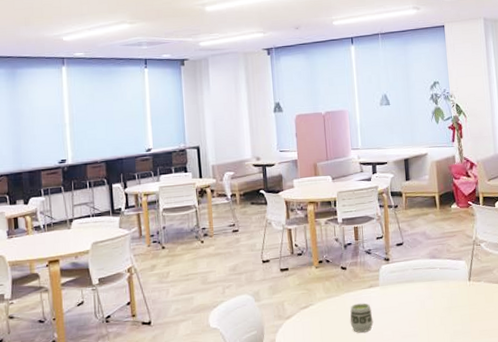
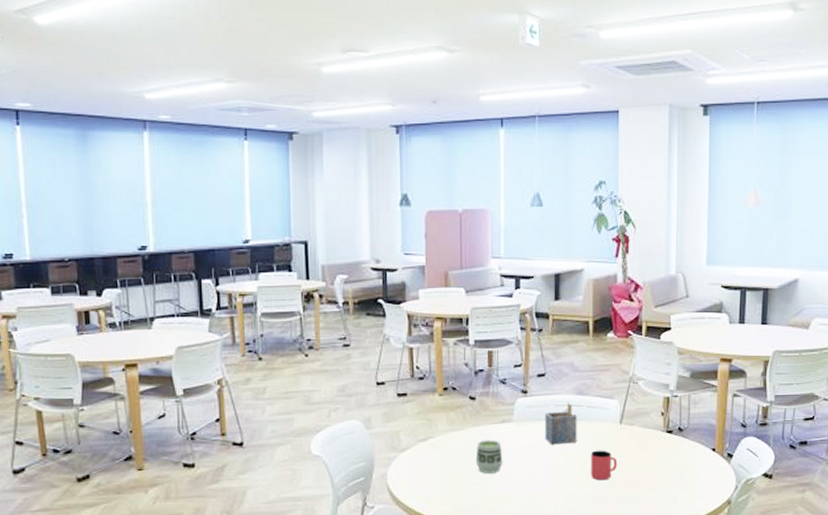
napkin holder: none [405,265,434,304] -> present [545,402,577,445]
cup: none [447,305,470,332] -> present [591,450,617,481]

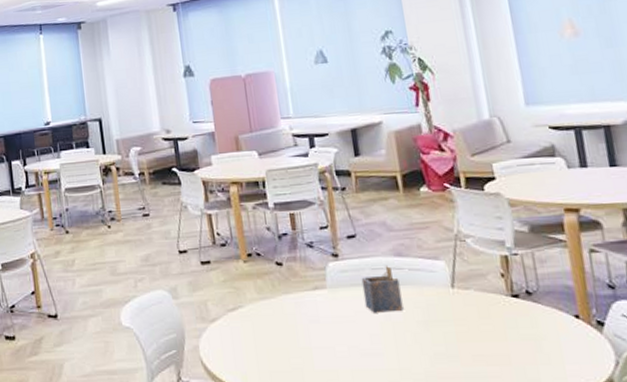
cup: present [475,440,503,473] -> none [290,308,322,346]
cup: present [591,450,617,481] -> none [422,318,456,354]

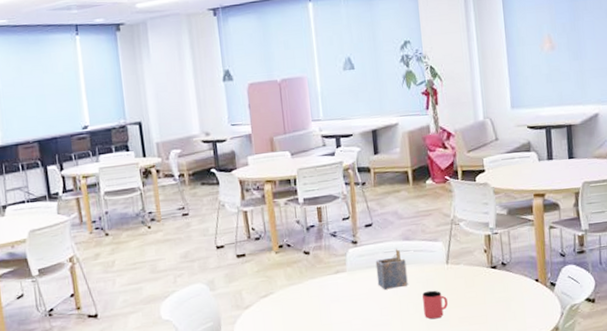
cup: none [422,318,456,354] -> present [422,290,448,319]

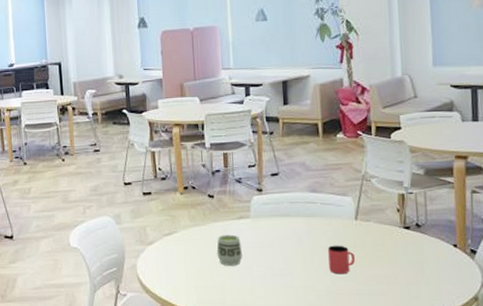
cup: none [315,290,341,323] -> present [216,234,243,266]
napkin holder: present [375,248,408,290] -> none [280,199,313,240]

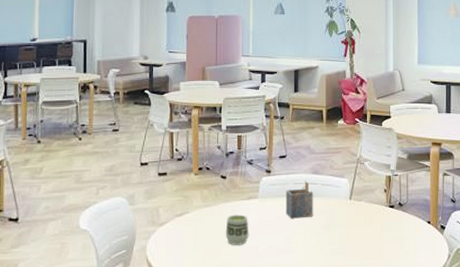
napkin holder: none [280,199,313,240] -> present [285,180,313,219]
cup: present [328,245,355,274] -> none [325,223,347,251]

